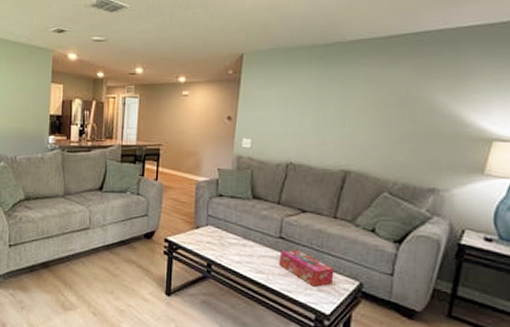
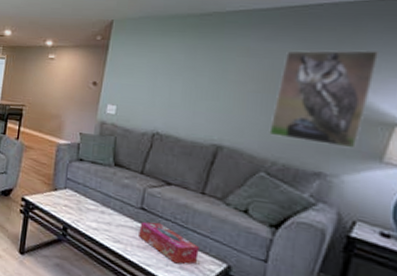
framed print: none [390,73,477,164] -> present [269,50,378,149]

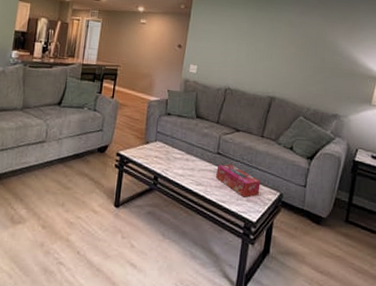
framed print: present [269,50,378,149] -> none [305,23,366,96]

